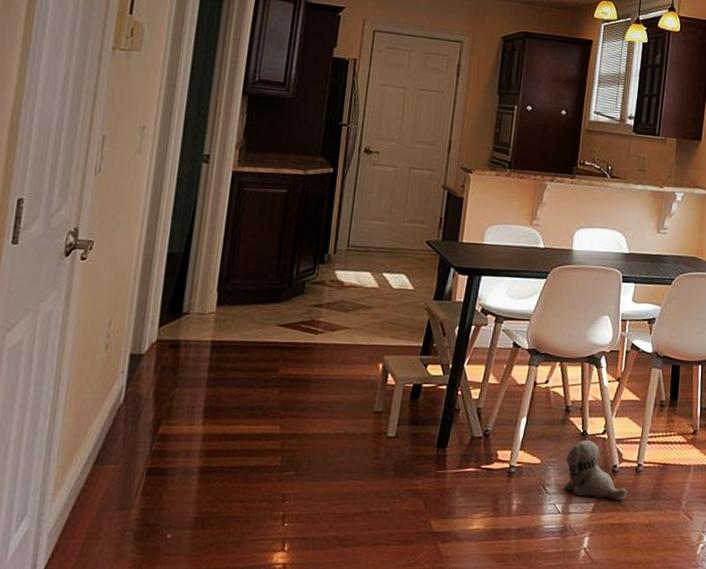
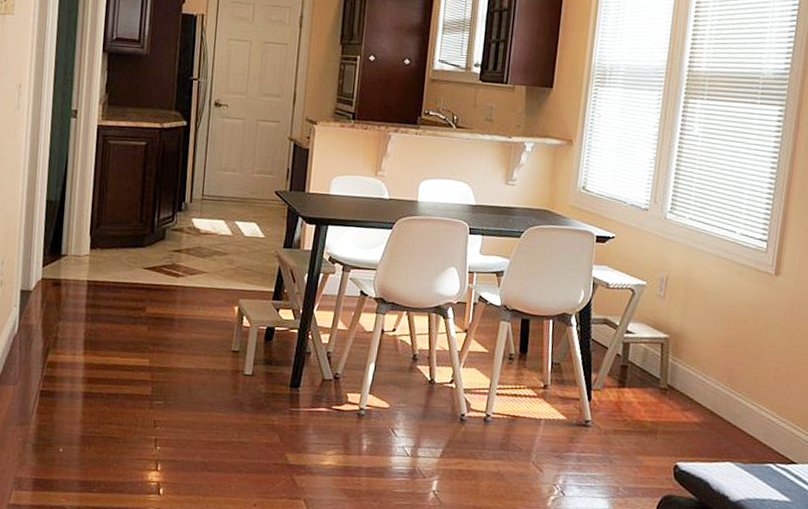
plush toy: present [564,439,628,500] -> none [412,387,476,448]

